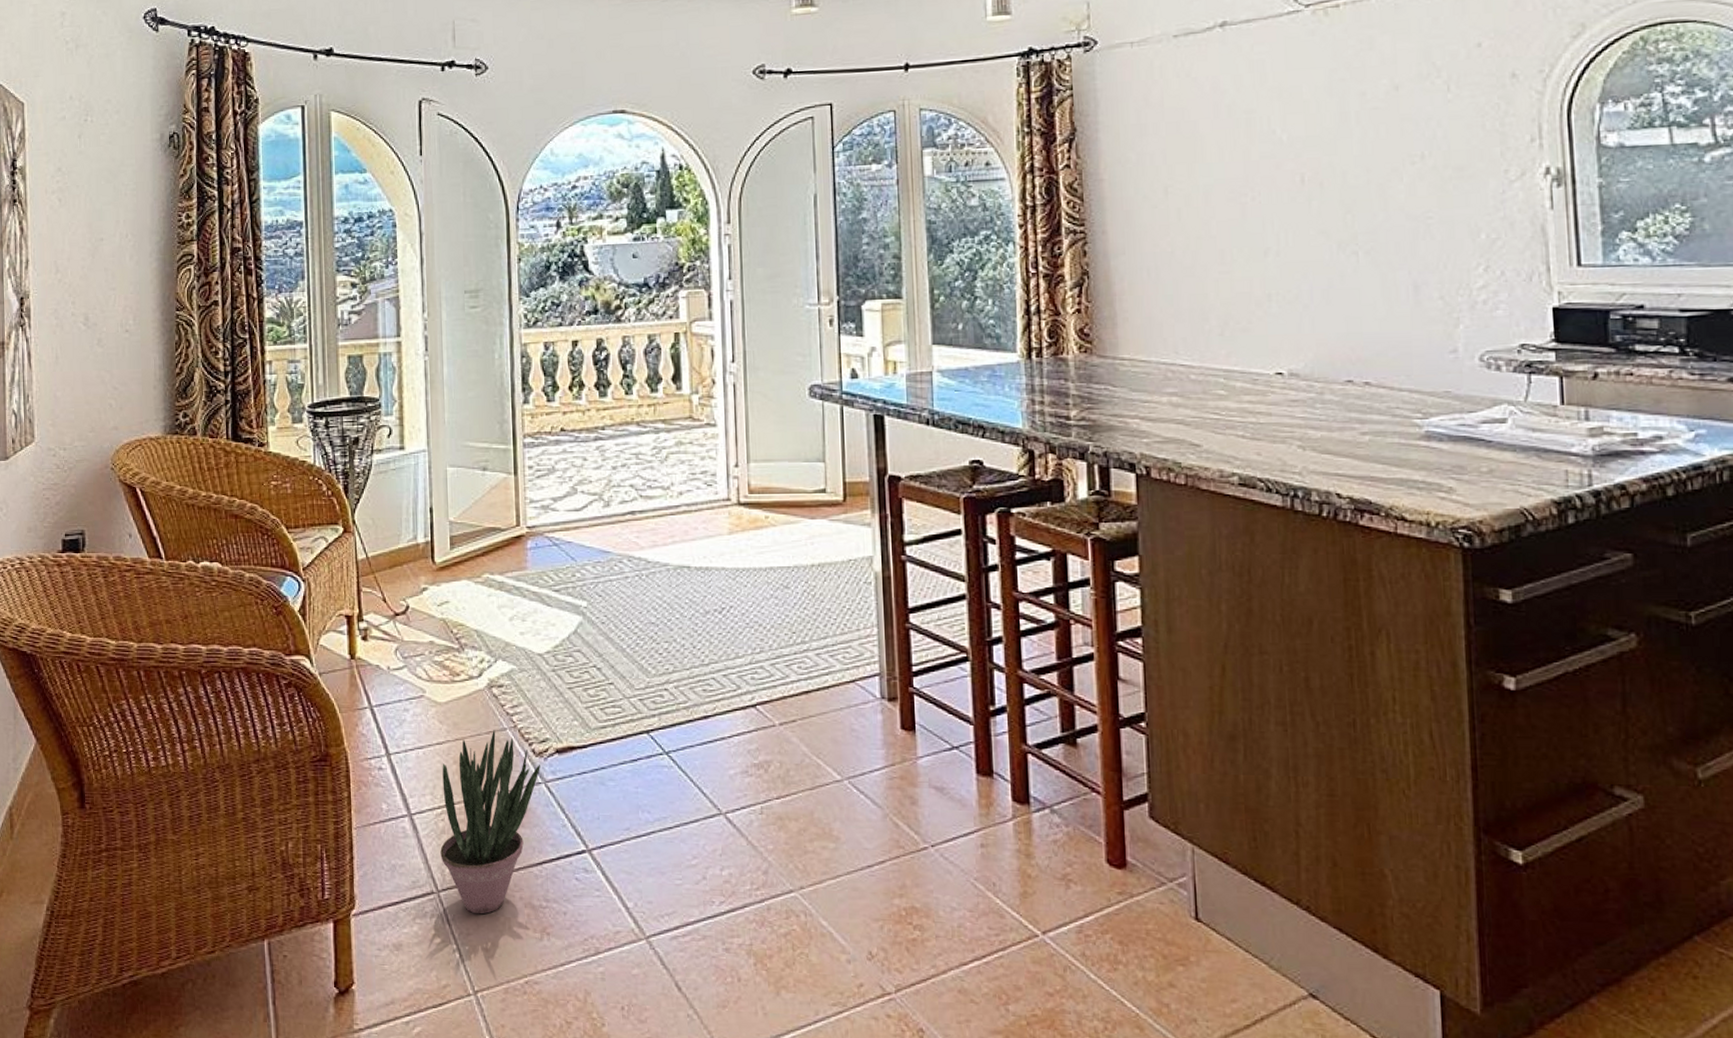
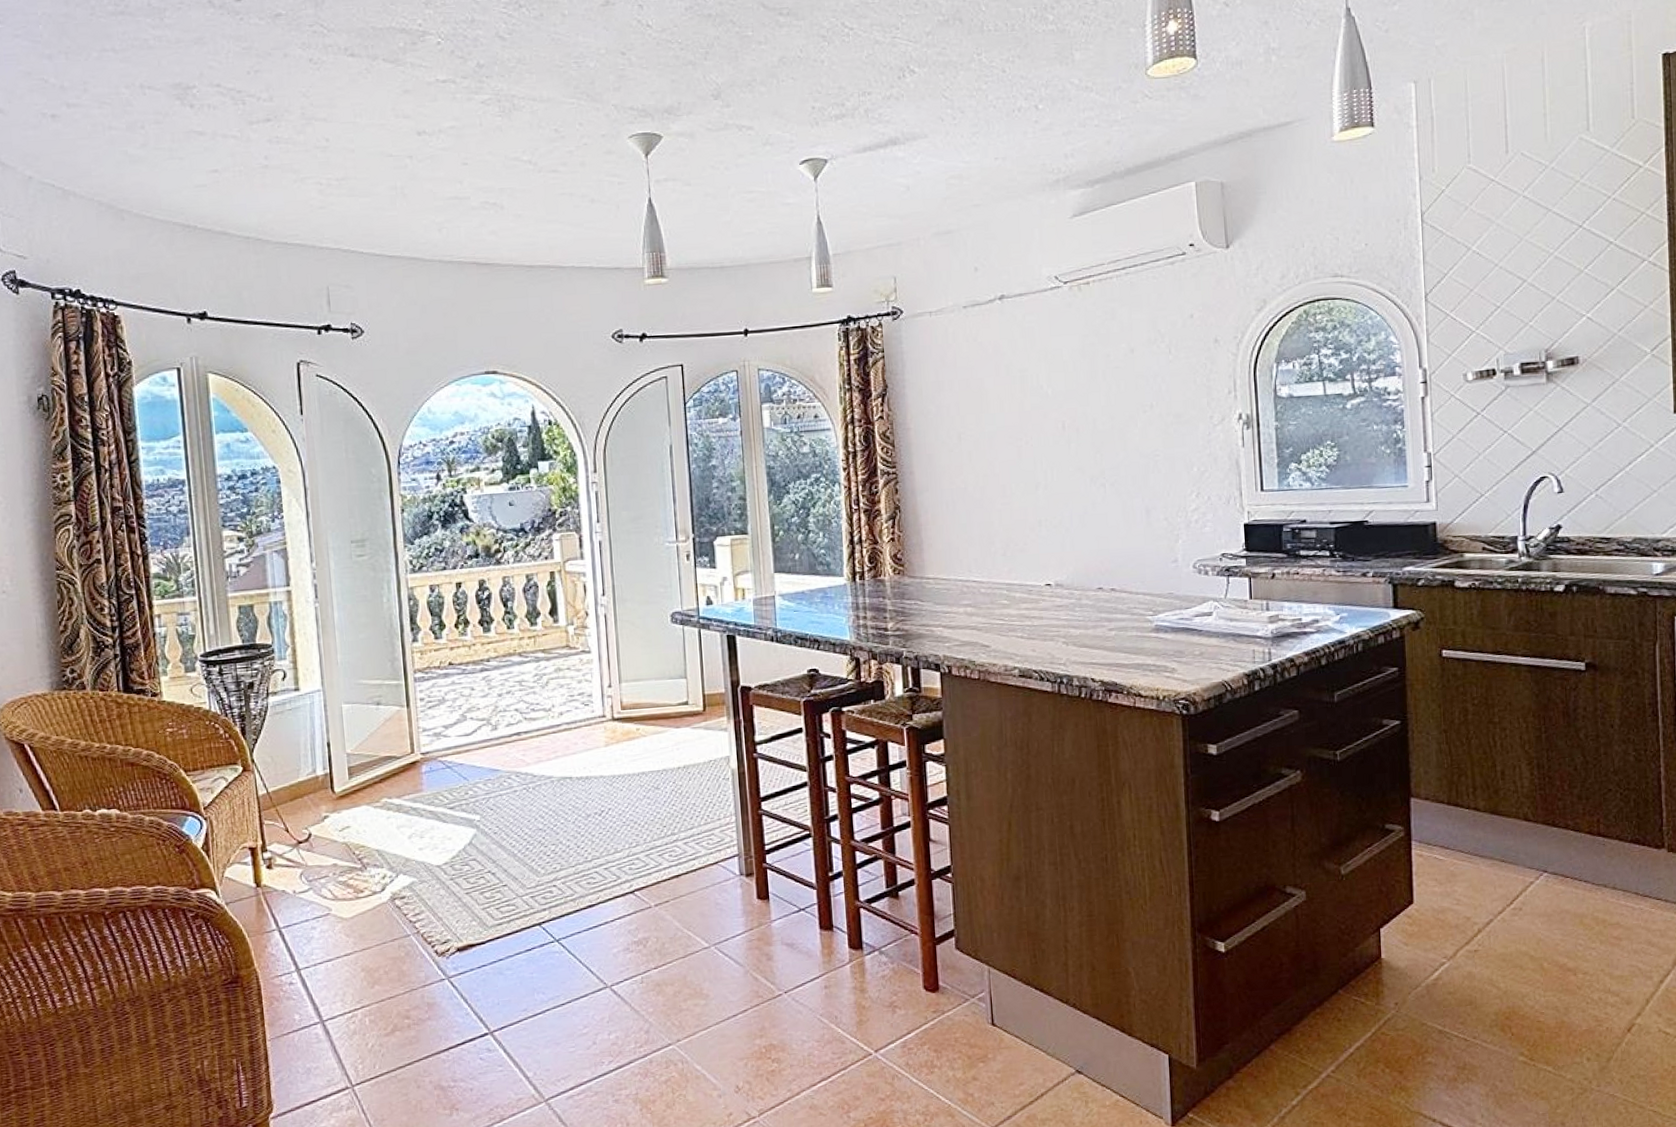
potted plant: present [440,730,540,915] -> none [351,937,443,1101]

